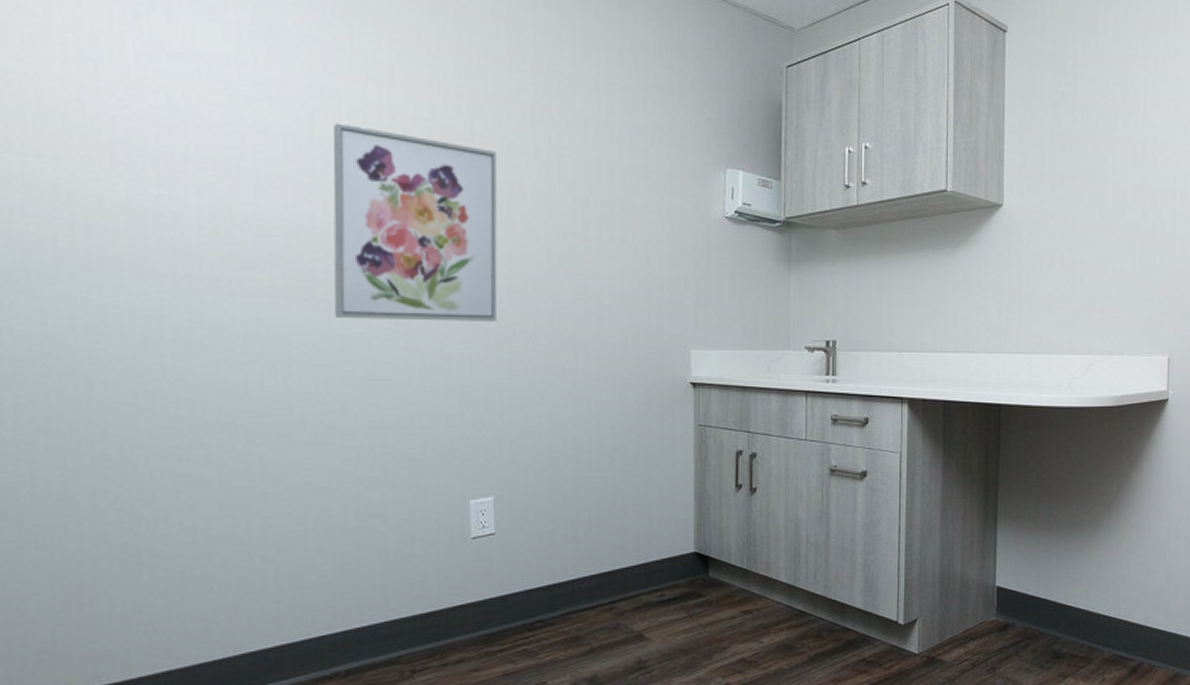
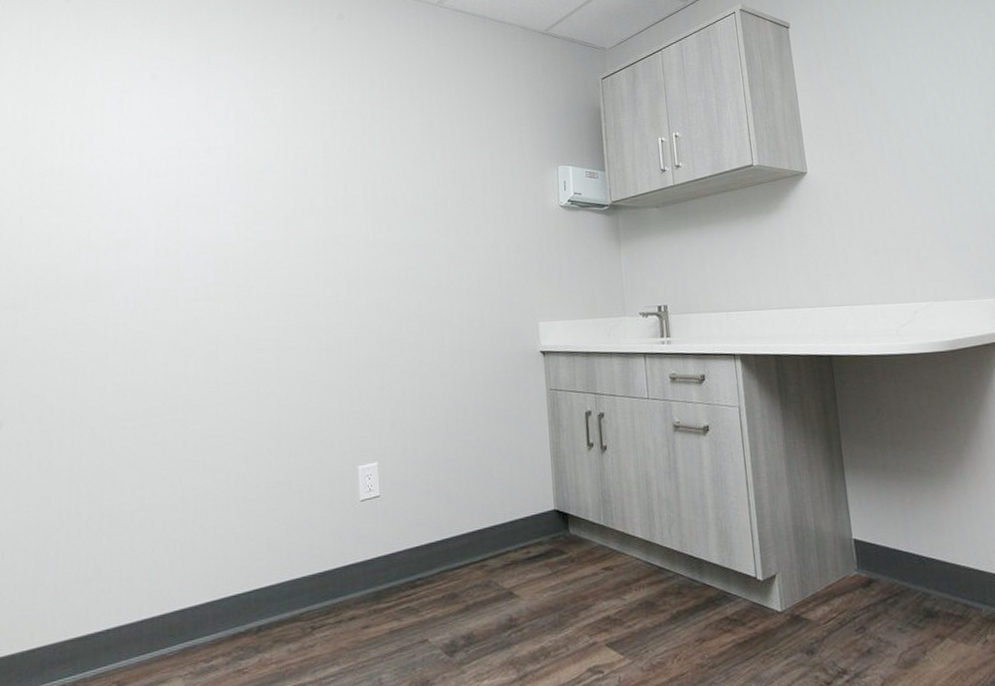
wall art: present [333,123,498,321] -> none [252,161,377,315]

